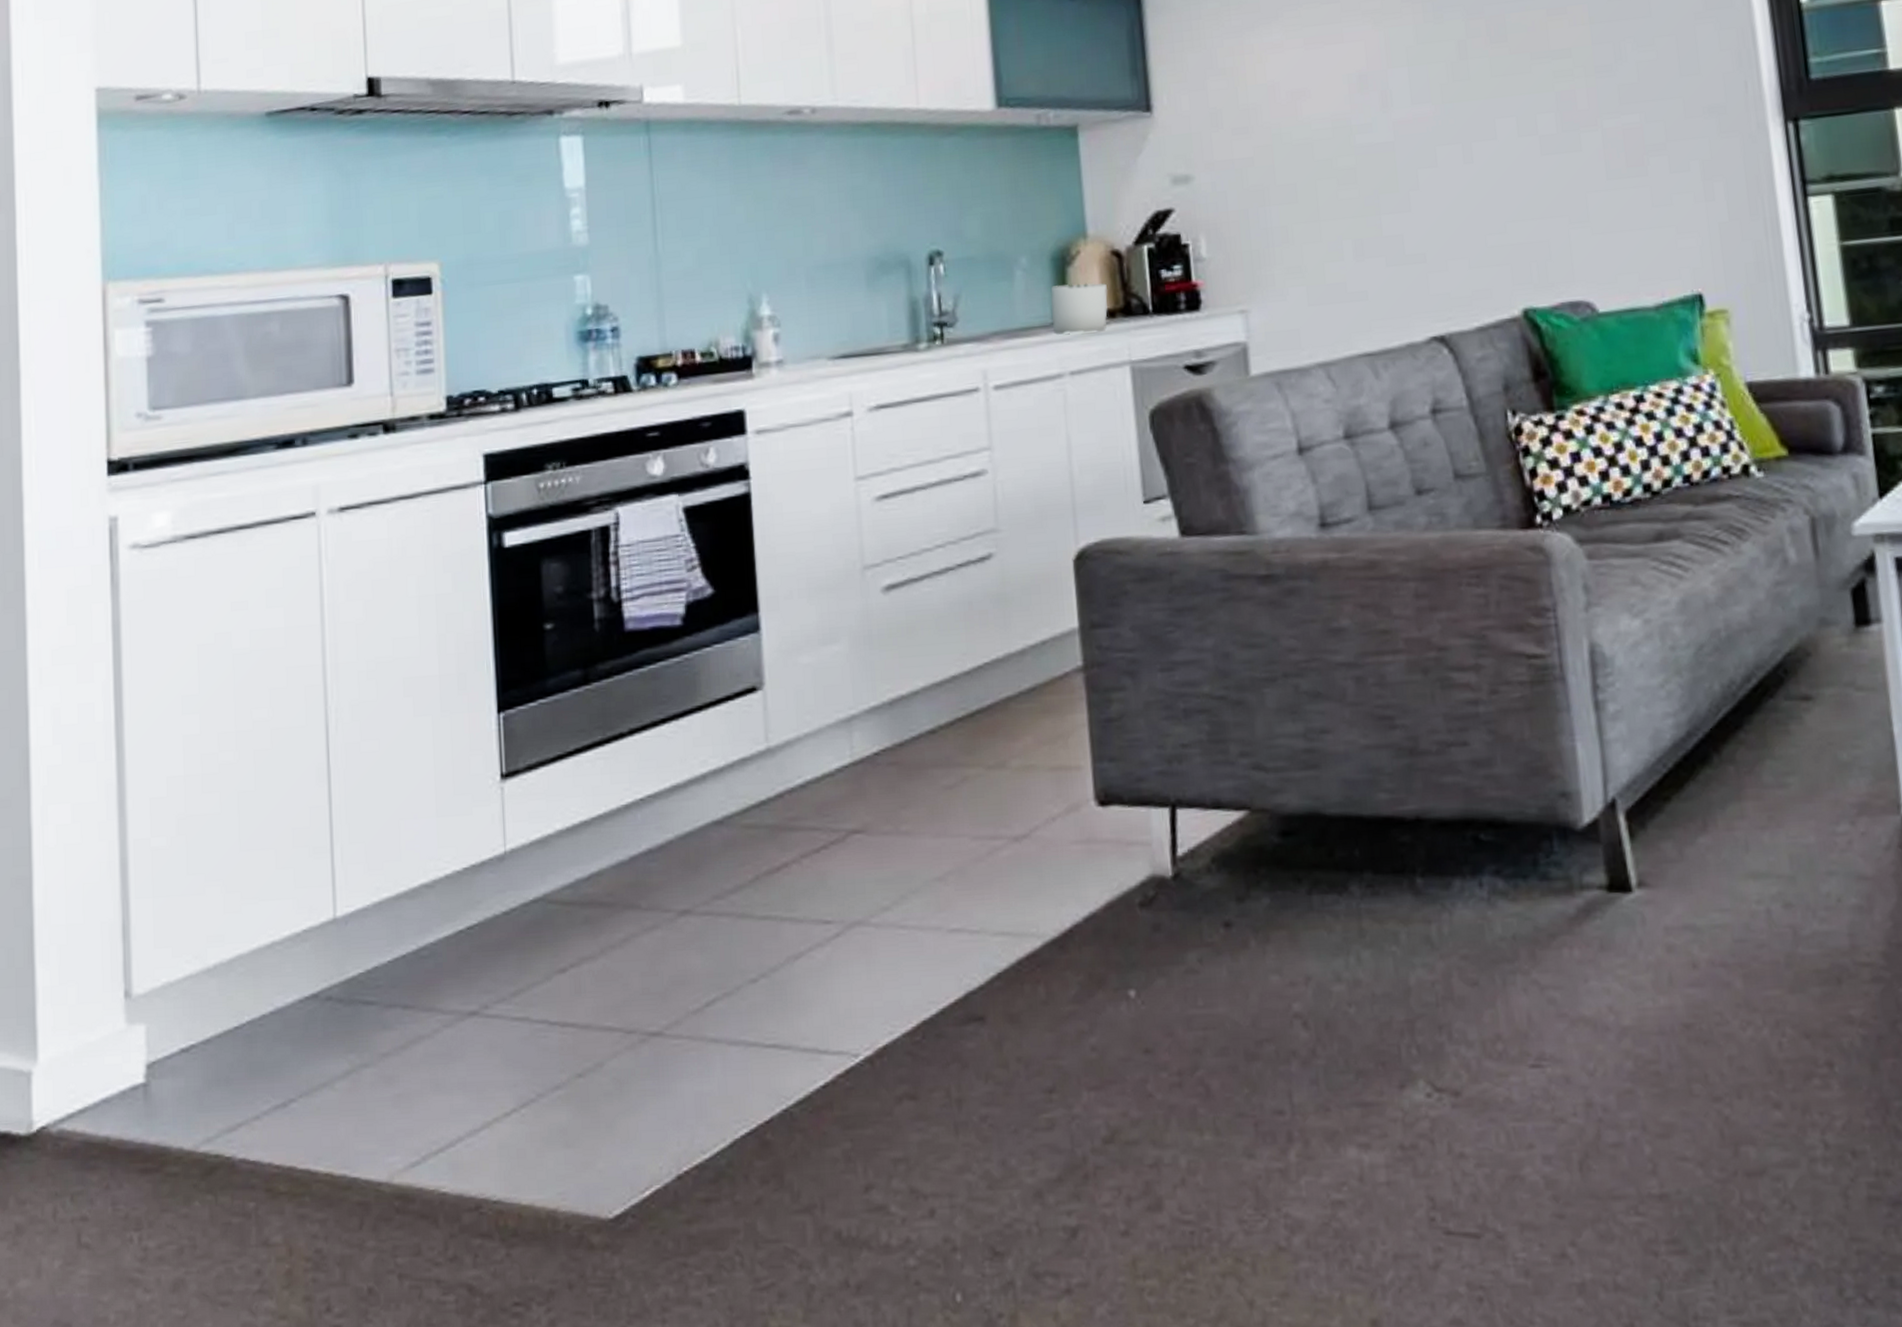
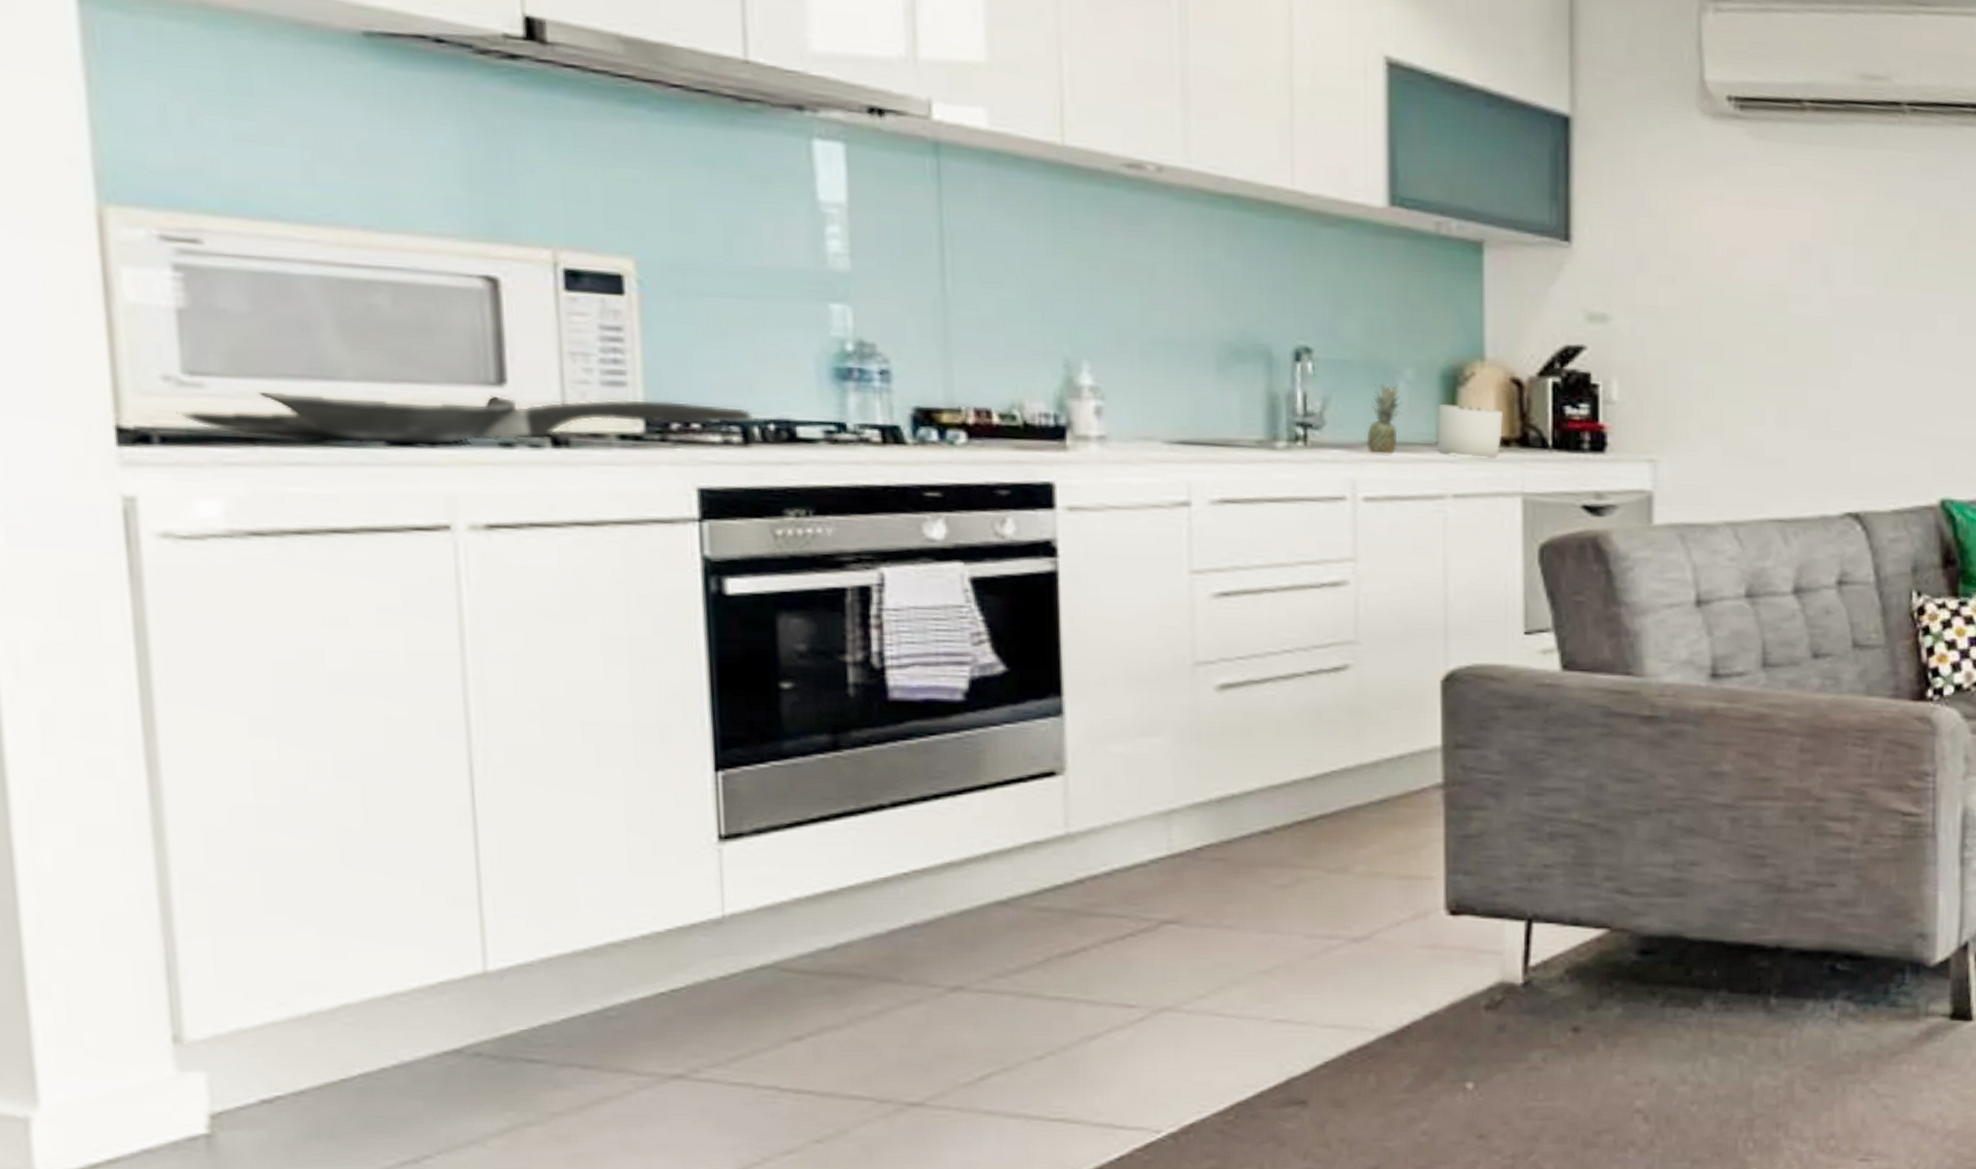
frying pan: none [144,377,521,454] -> present [176,390,753,446]
fruit: none [992,272,1021,344] -> present [1366,381,1402,456]

